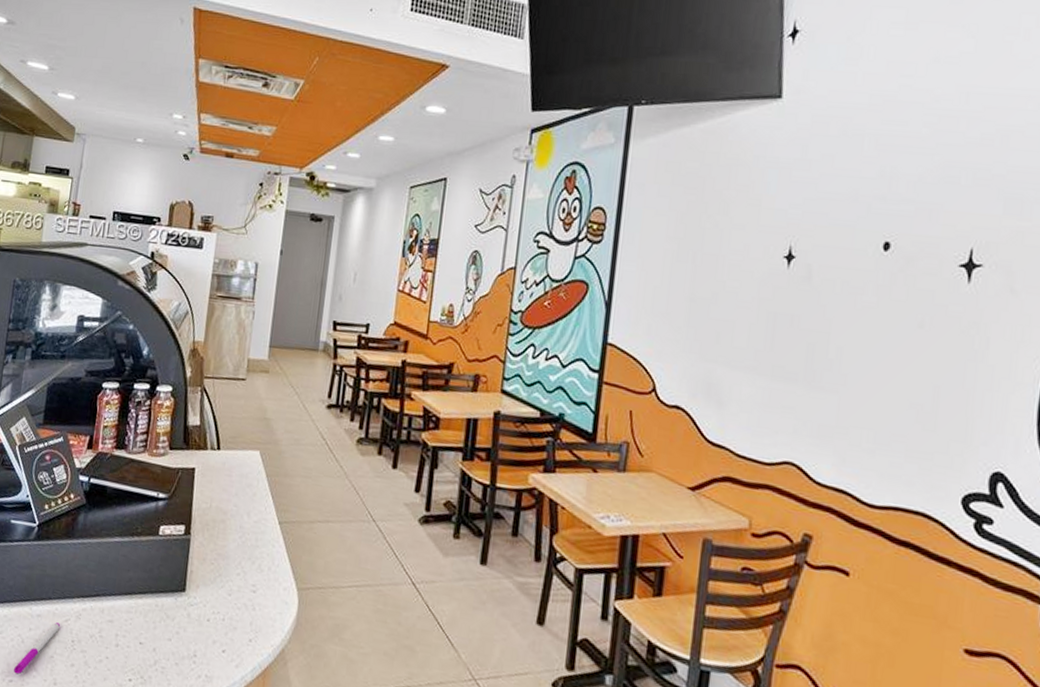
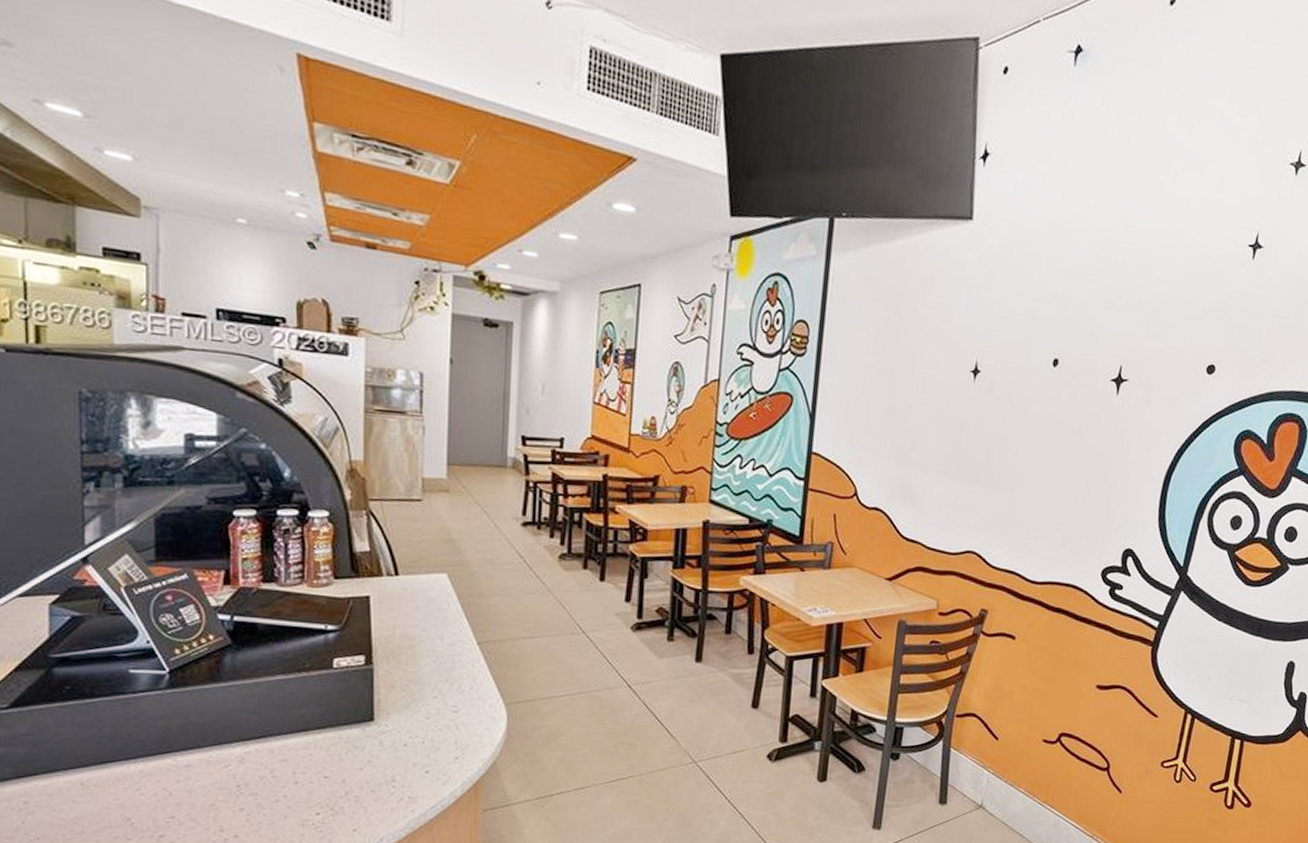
pen: present [13,622,61,675] -> none [162,770,219,828]

